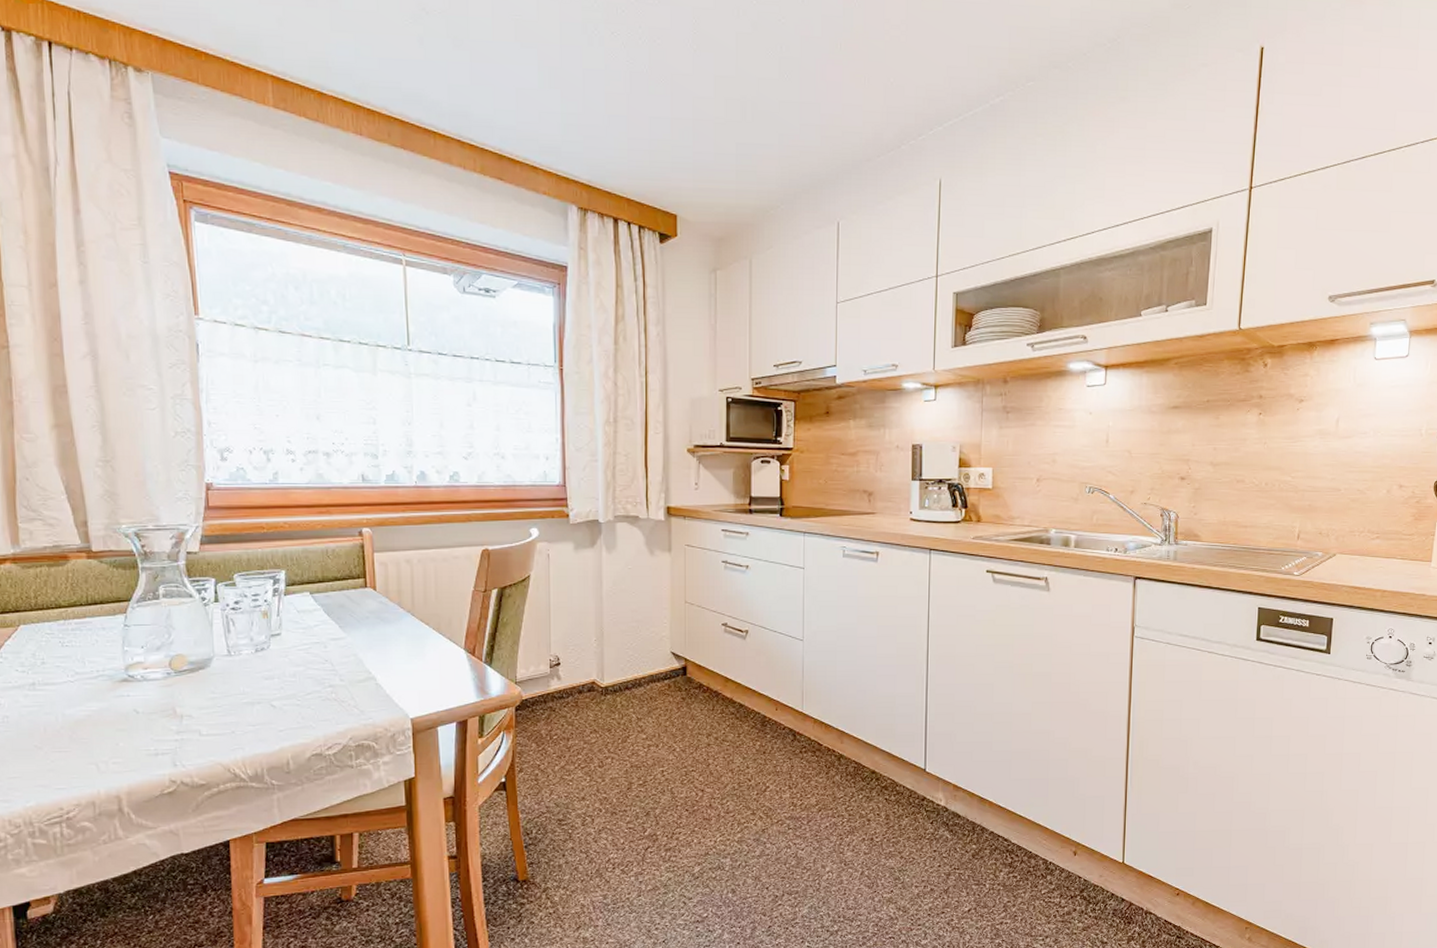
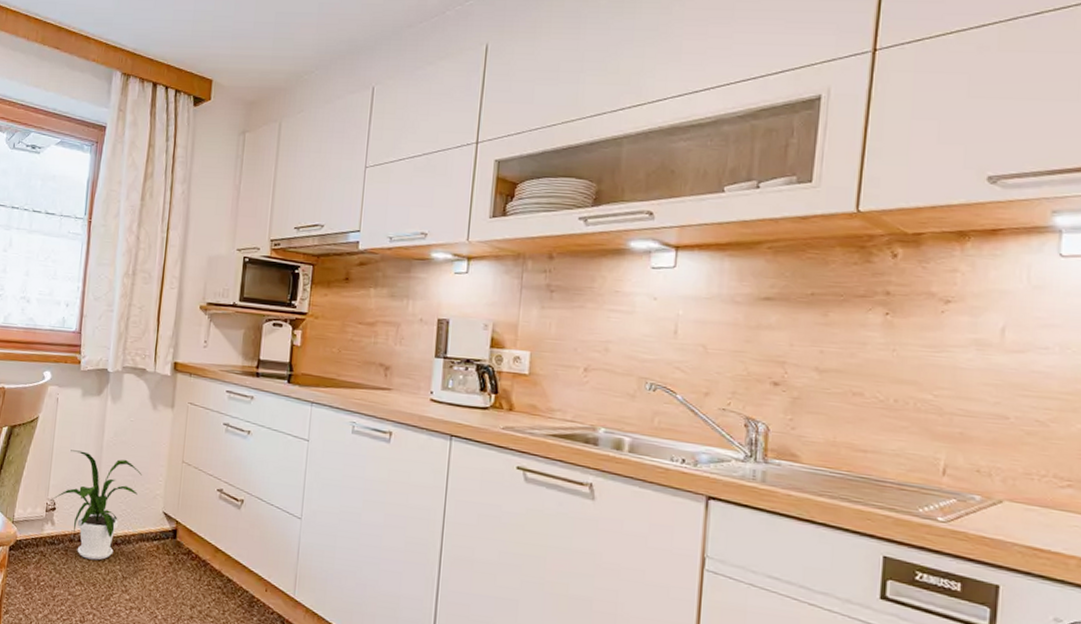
house plant: none [554,604,646,707] -> present [50,450,142,560]

